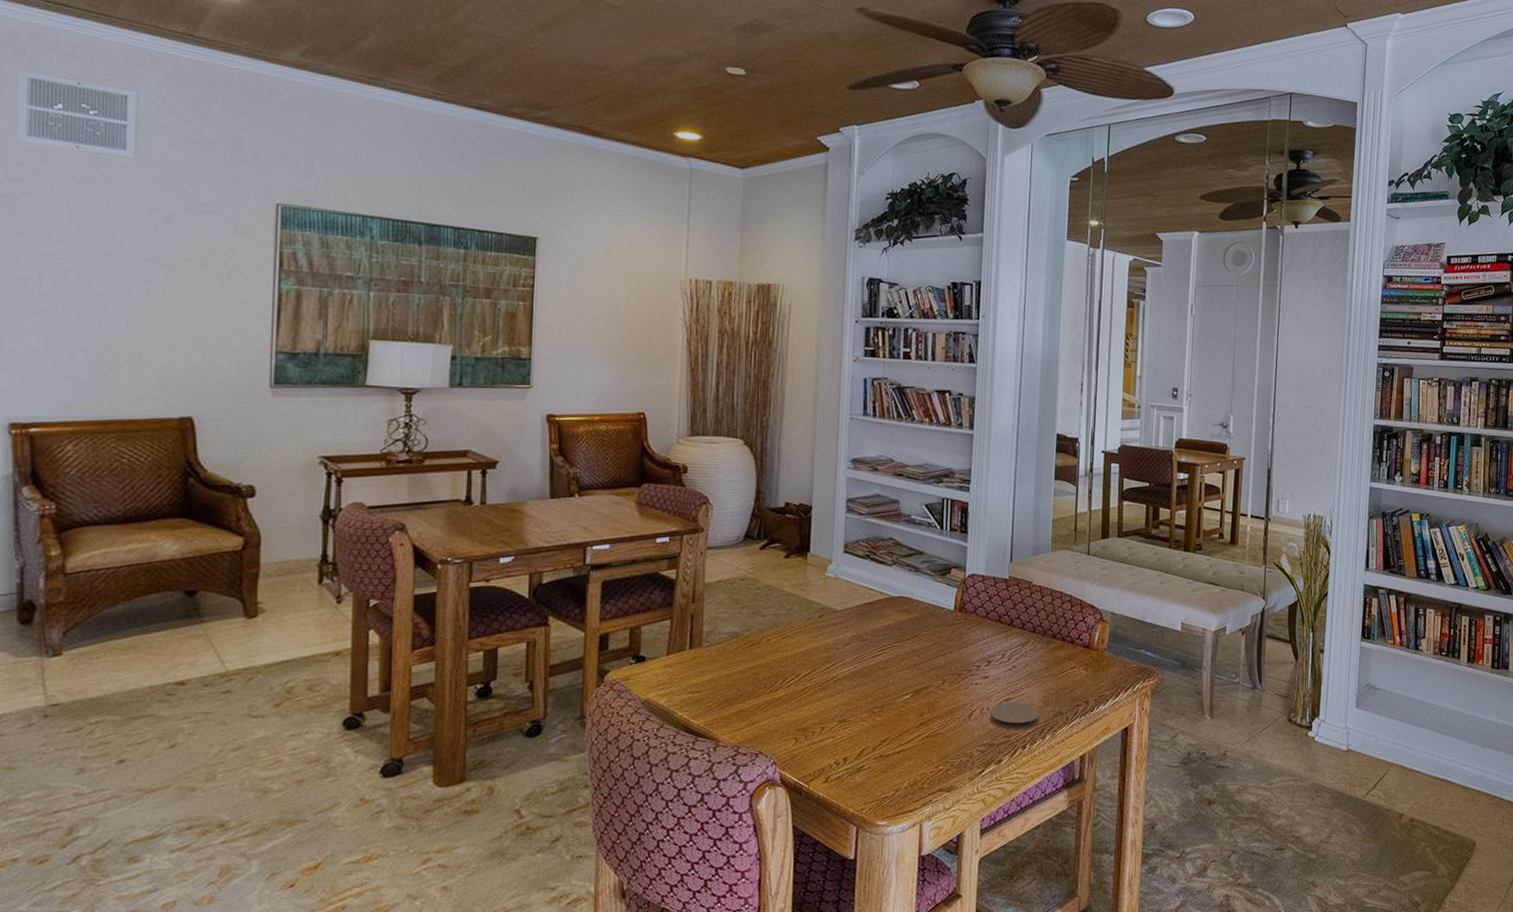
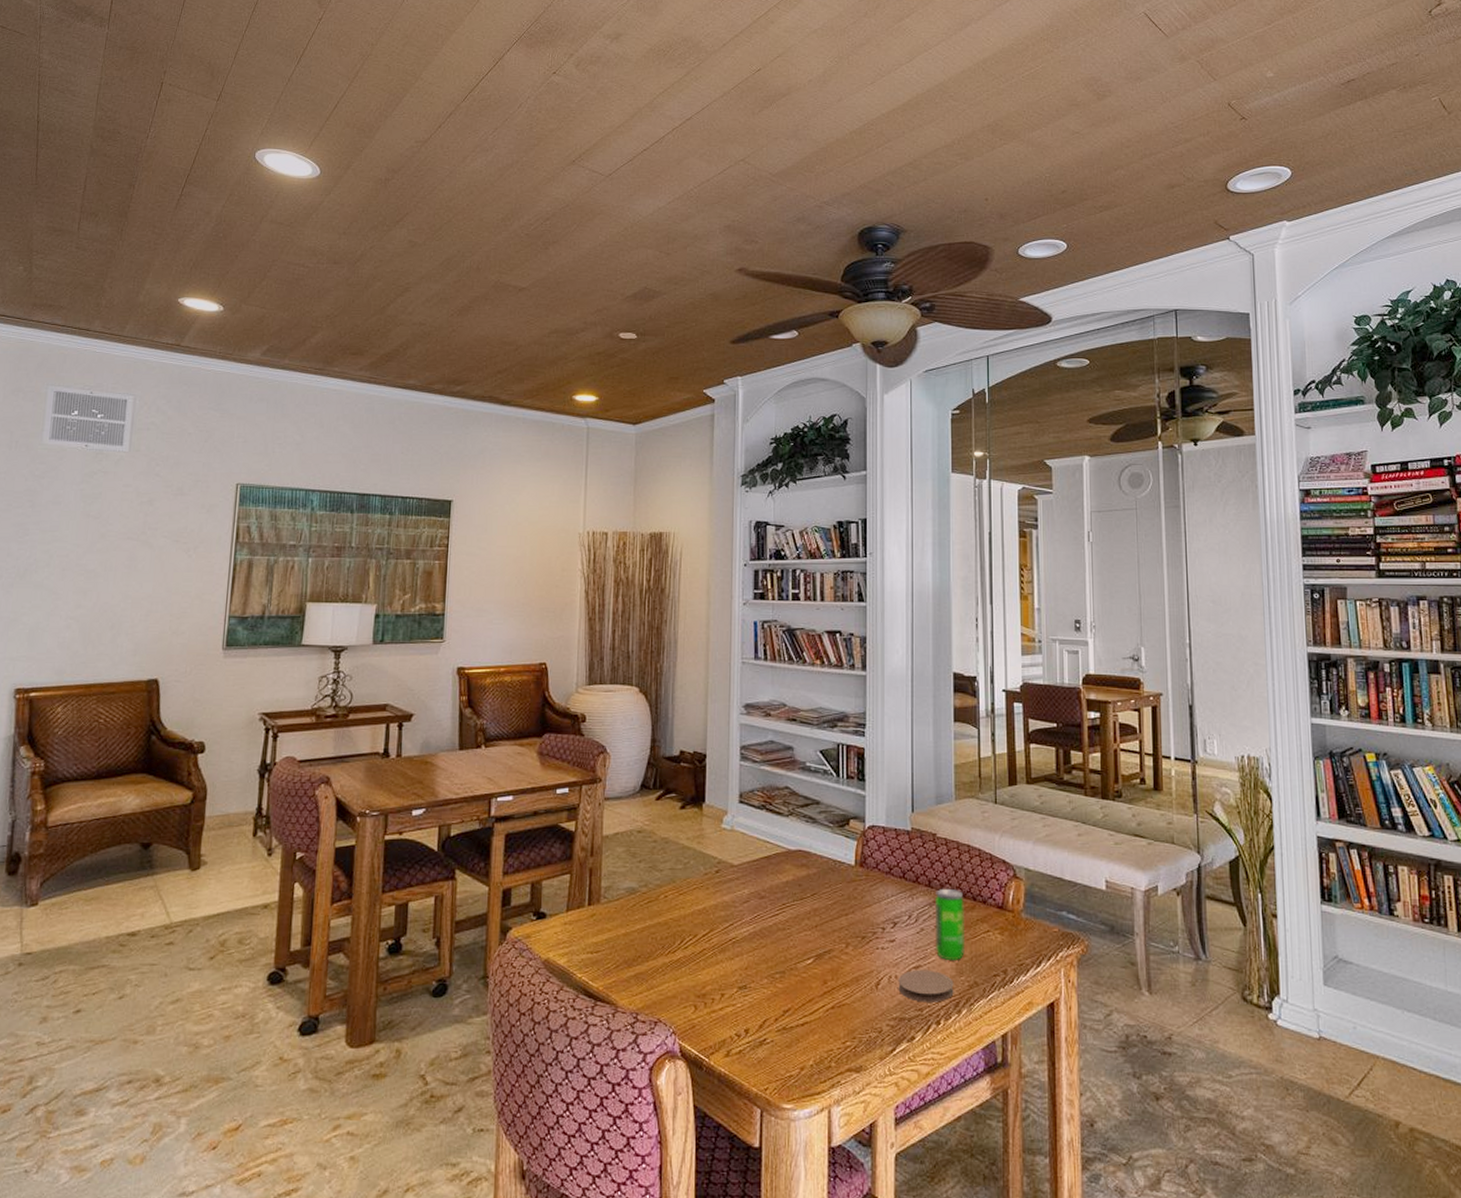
beverage can: none [1026,631,1054,694] -> present [936,889,966,961]

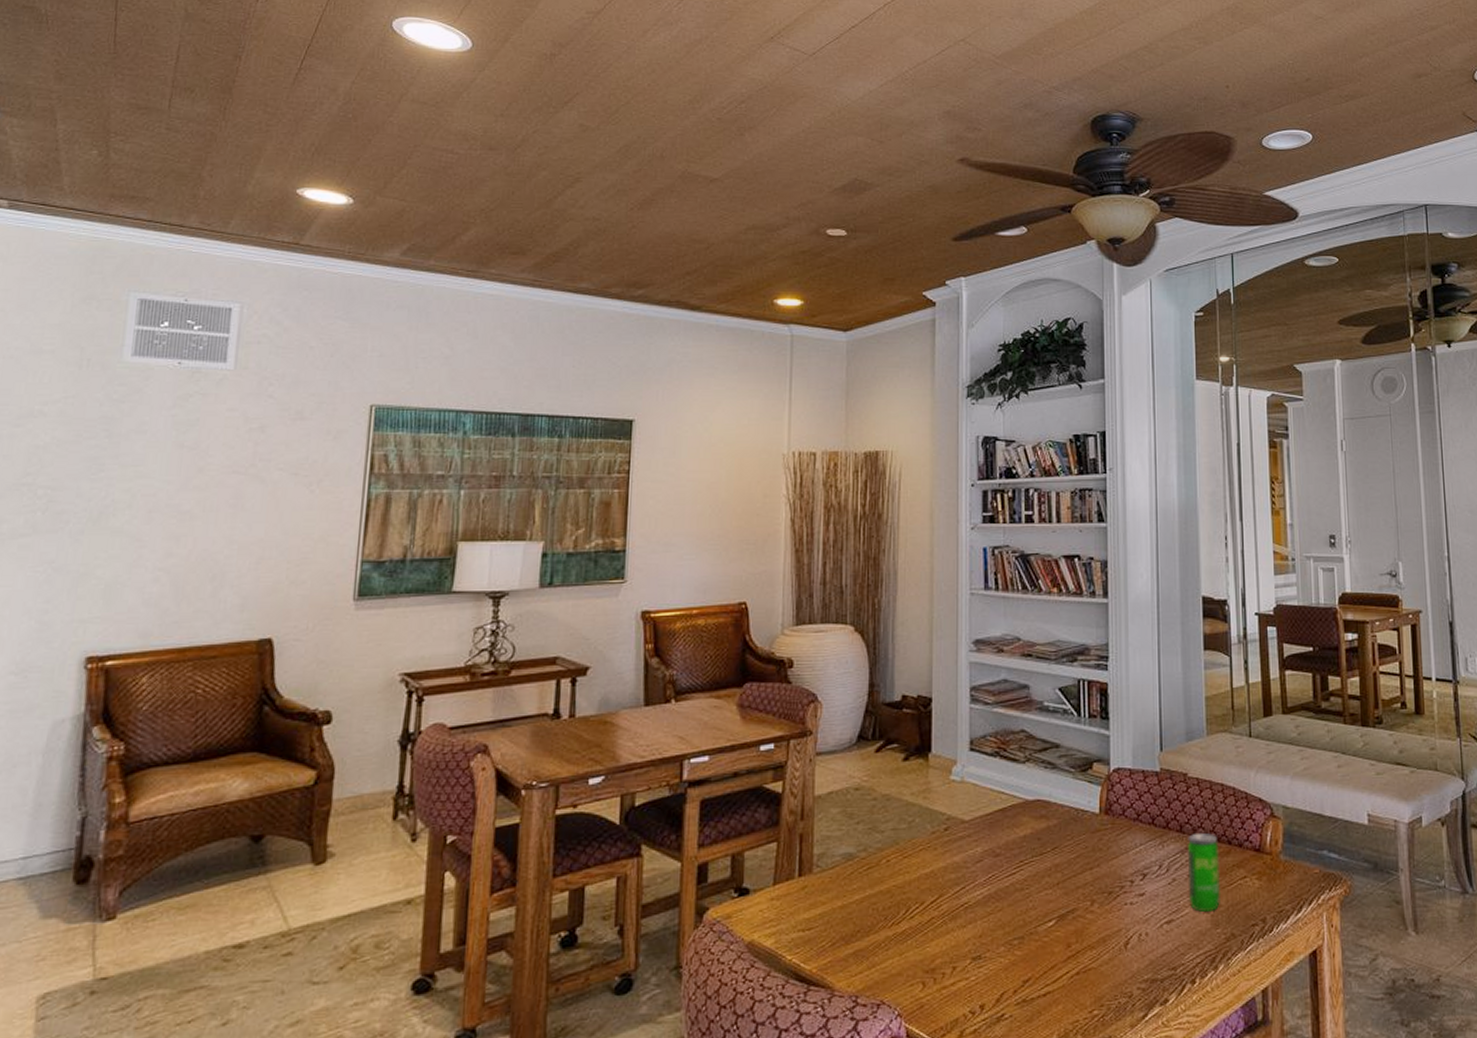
coaster: present [898,969,954,1003] -> none [1149,923,1210,960]

